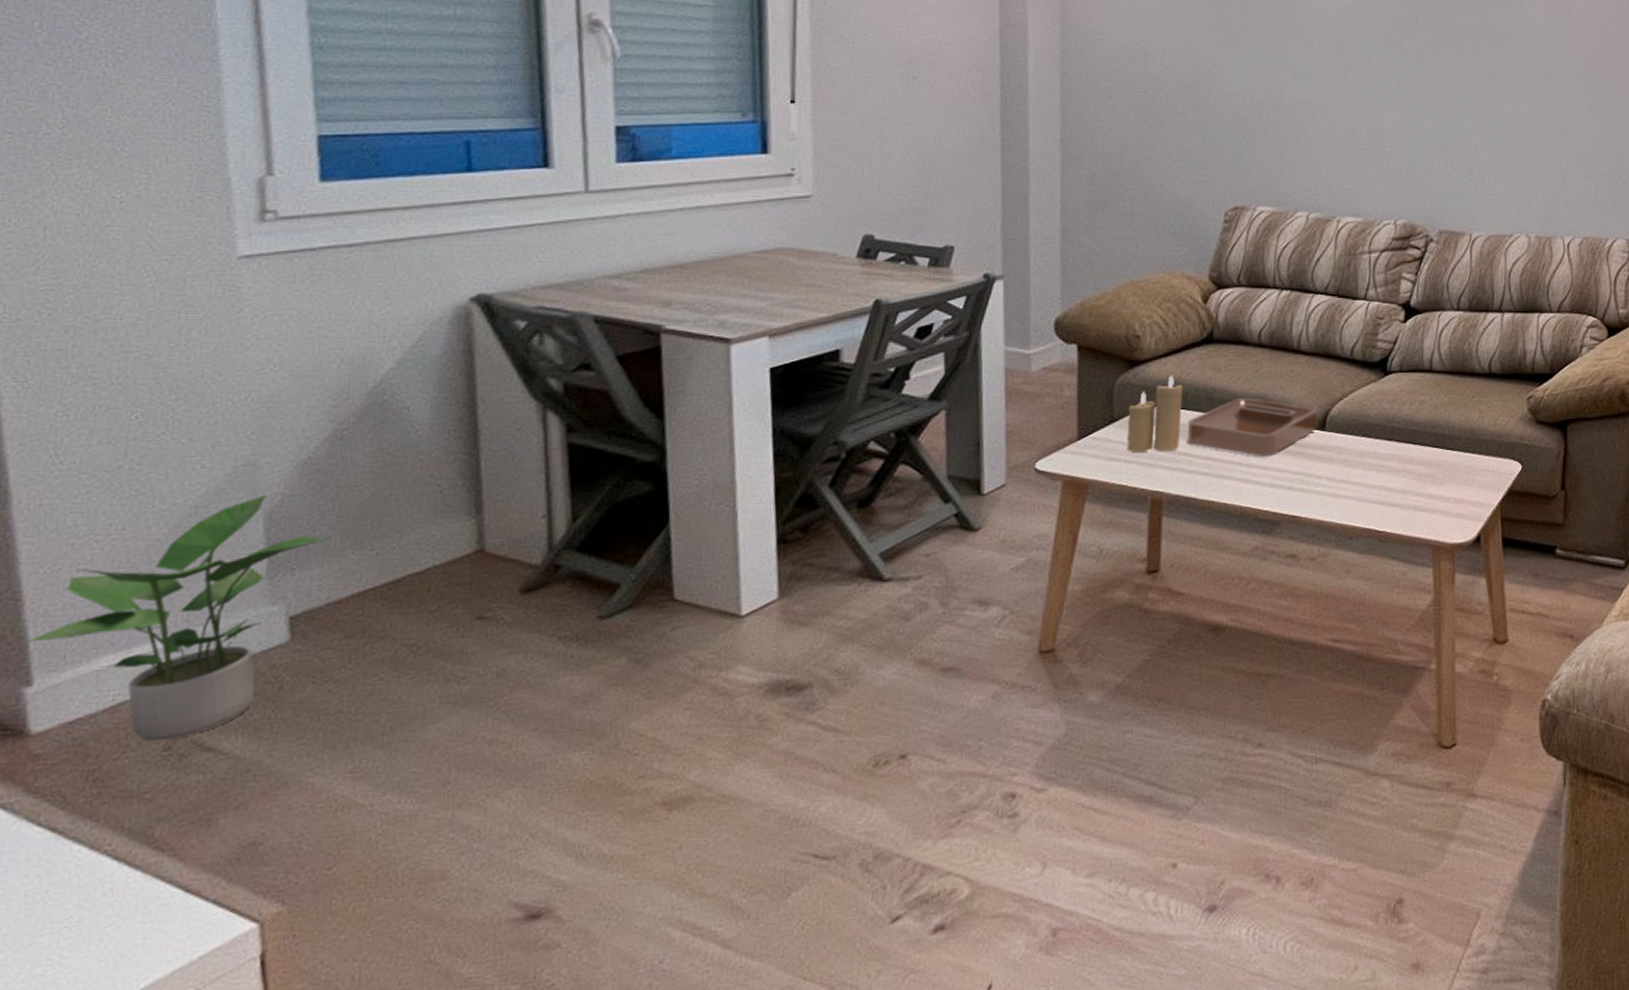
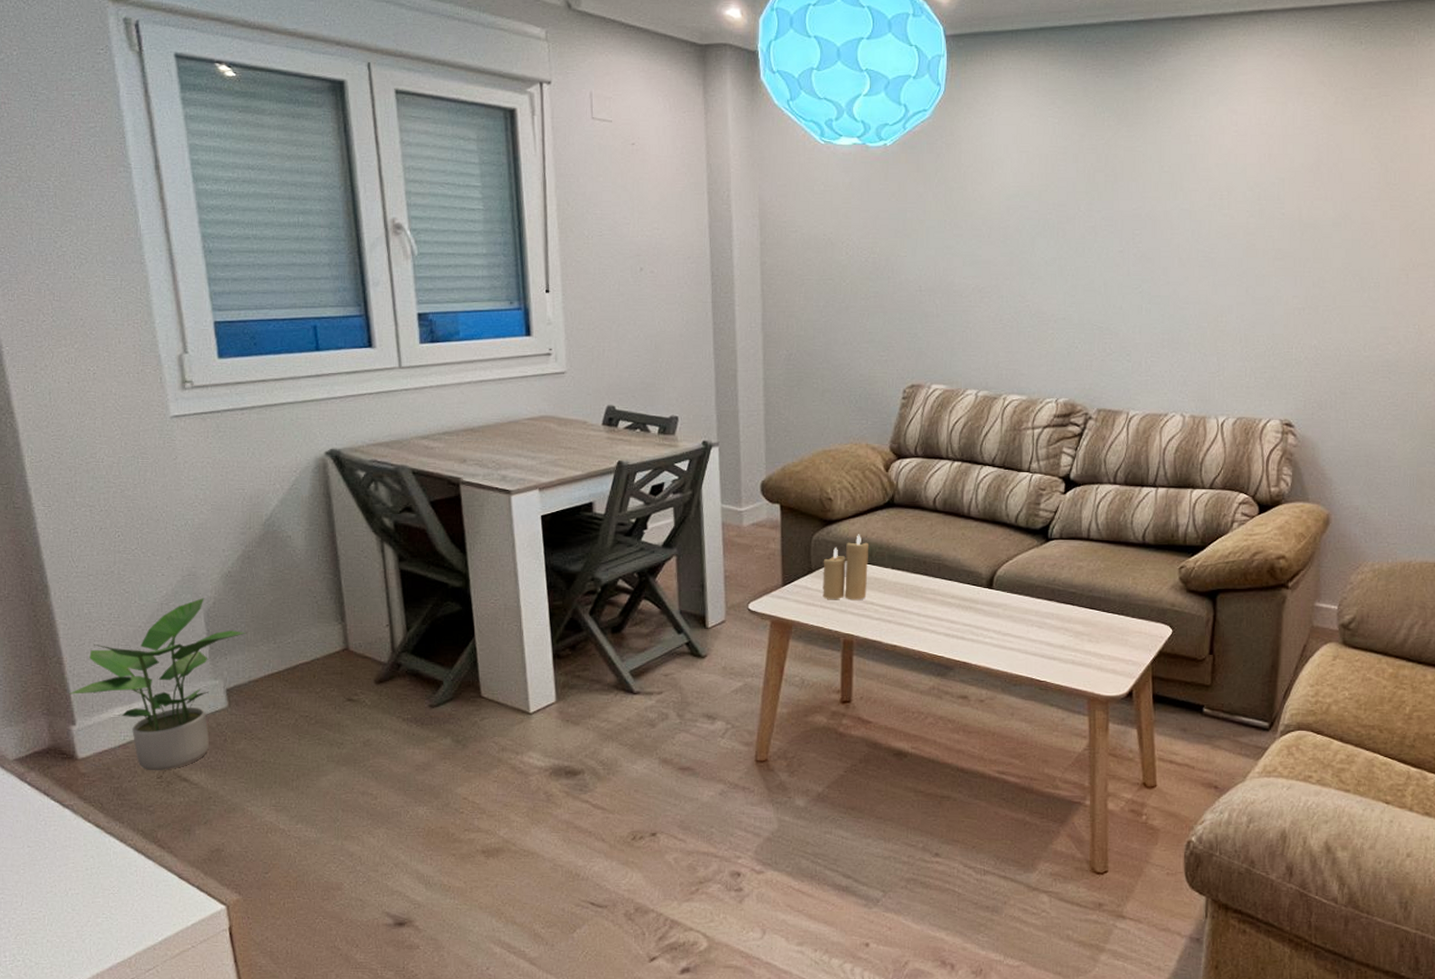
decorative tray: present [1187,397,1317,457] -> none [873,556,985,609]

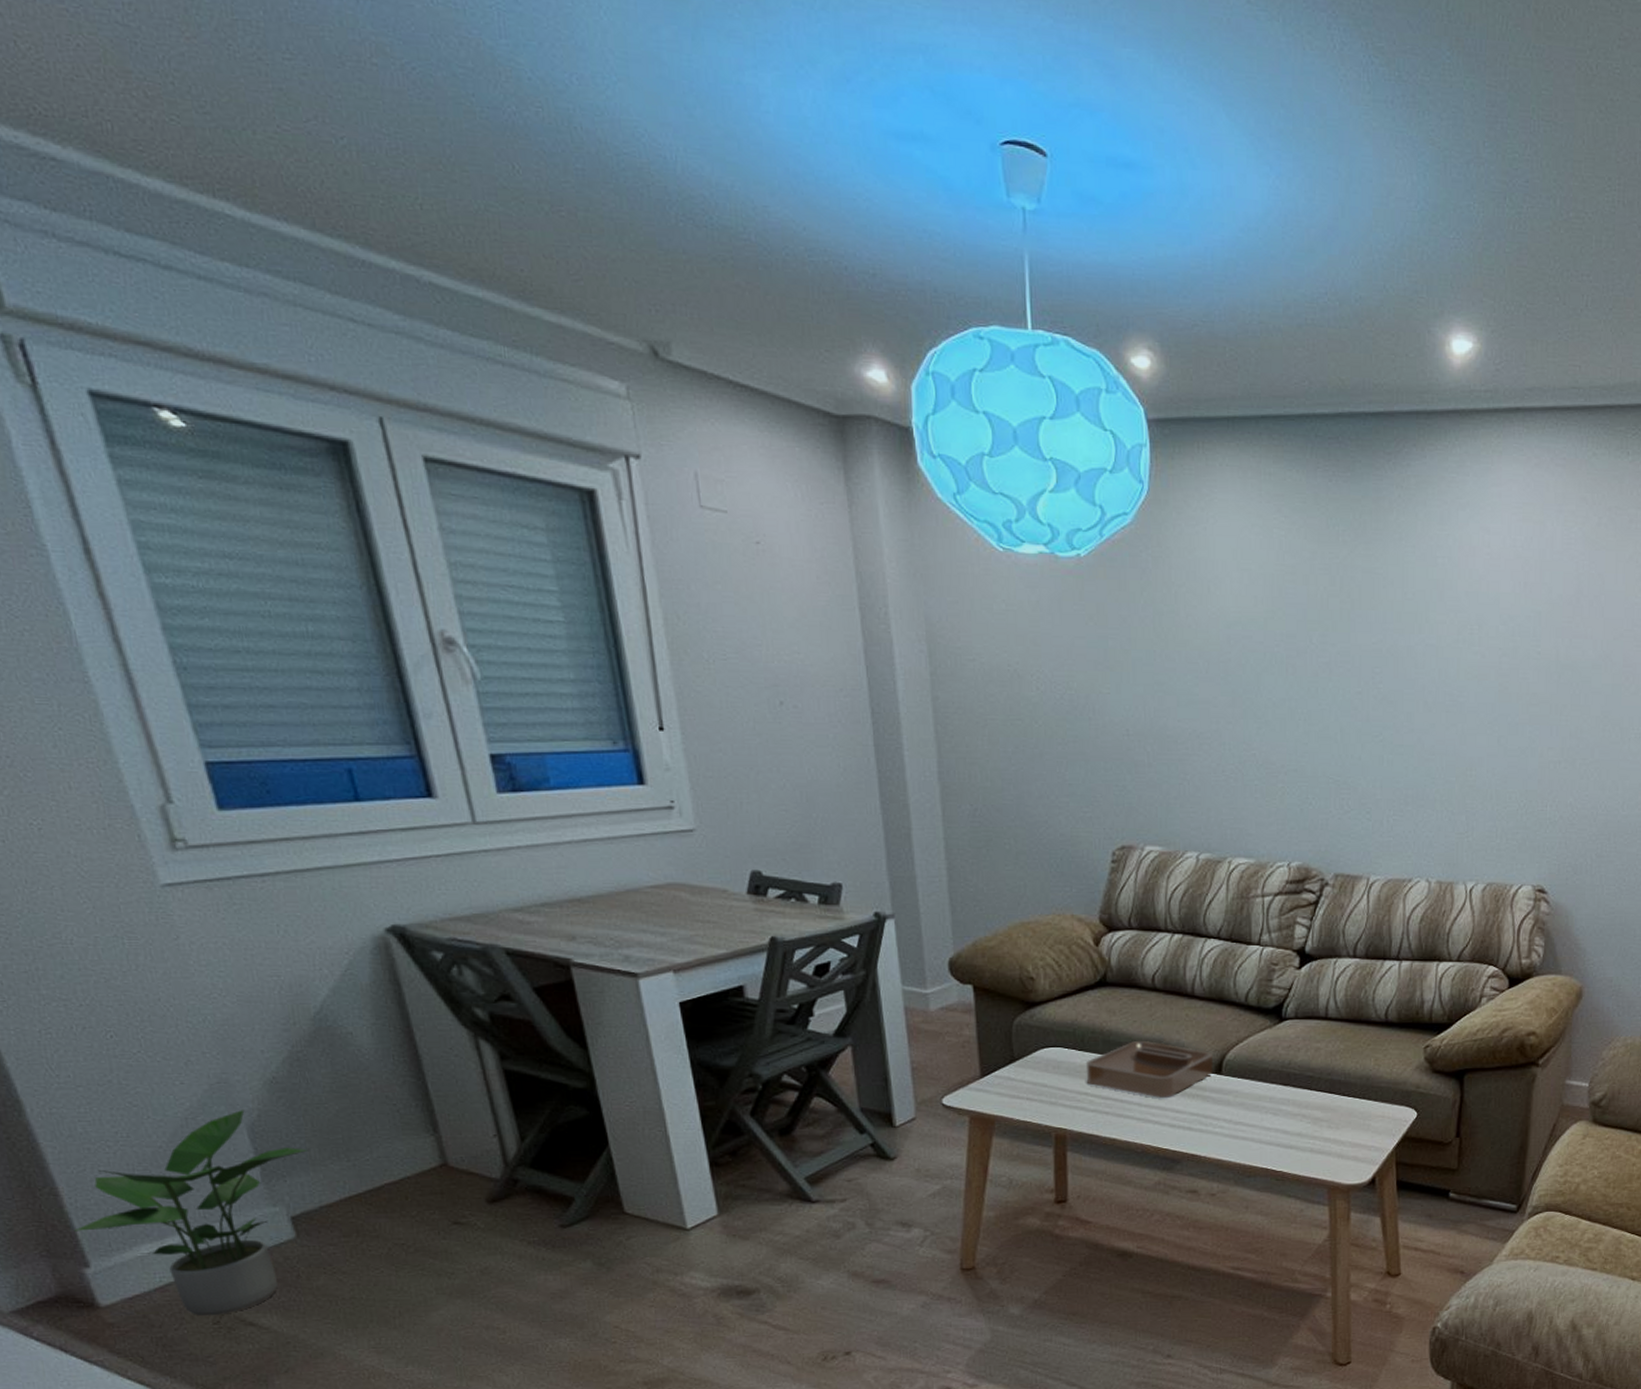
candle: present [823,534,869,601] -> none [1027,1017,1080,1091]
decorative tray: none [873,556,985,609] -> present [1085,1040,1213,1098]

